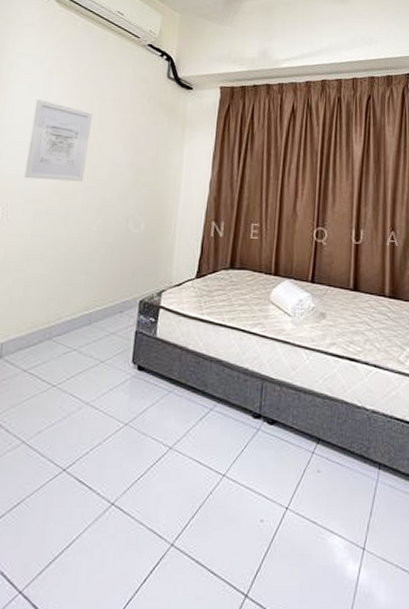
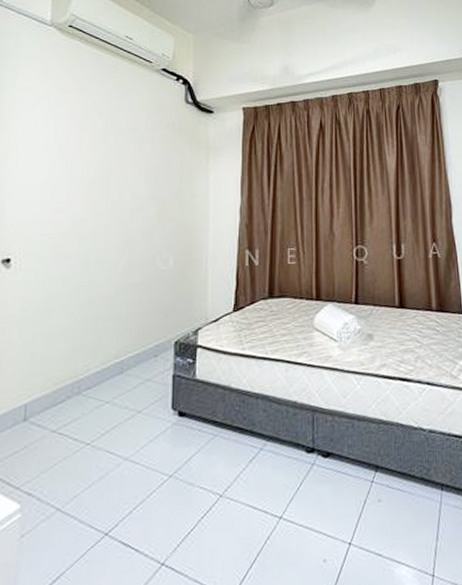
wall art: present [24,99,92,182] -> none [37,136,107,223]

